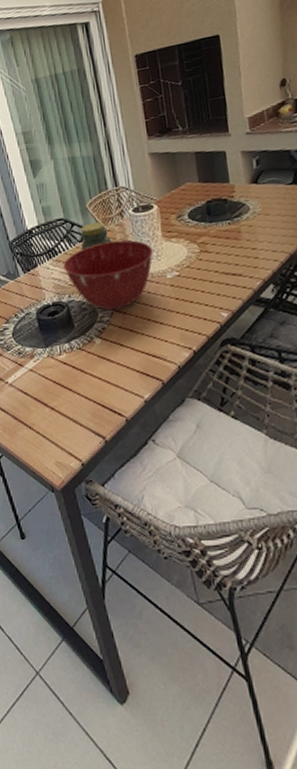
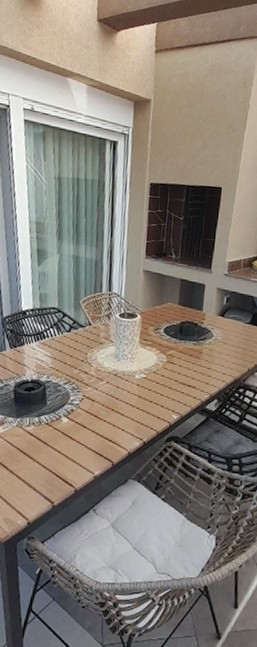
mixing bowl: present [63,240,153,311] -> none [48,336,129,397]
jar: present [81,221,112,251] -> none [67,317,96,340]

